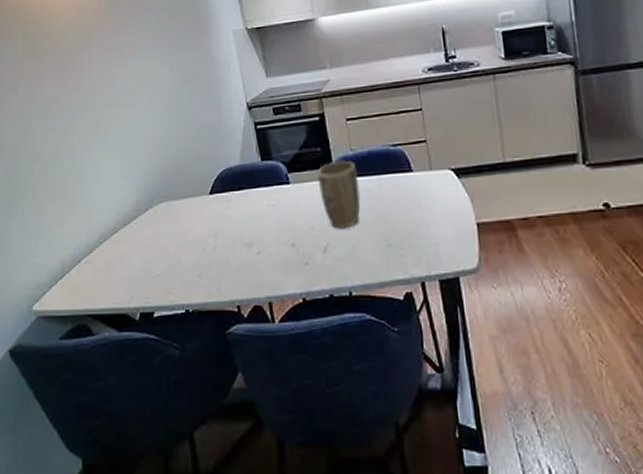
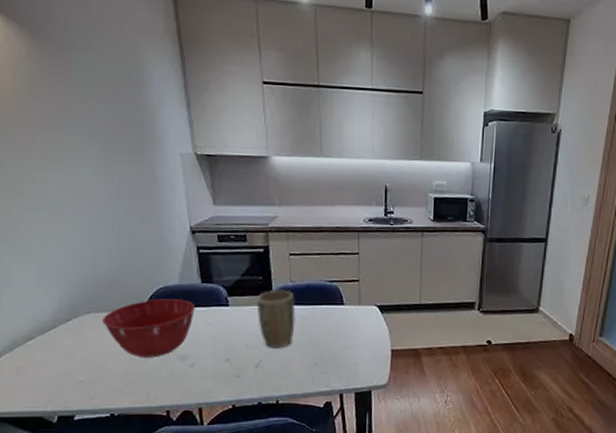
mixing bowl: none [174,180,257,247] -> present [102,299,195,358]

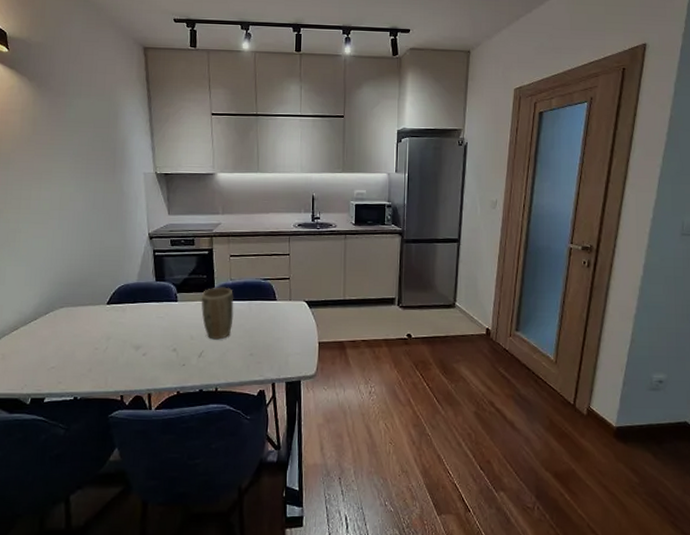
mixing bowl: present [102,299,195,358] -> none [73,295,149,347]

